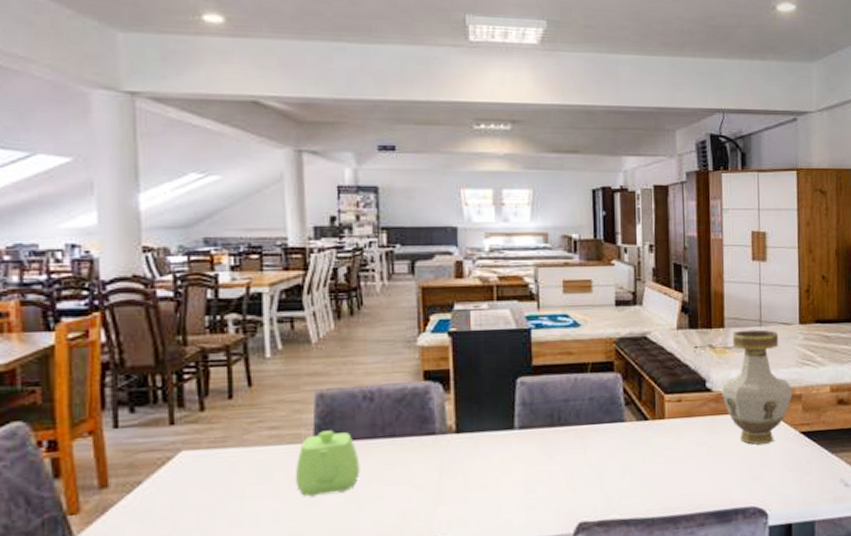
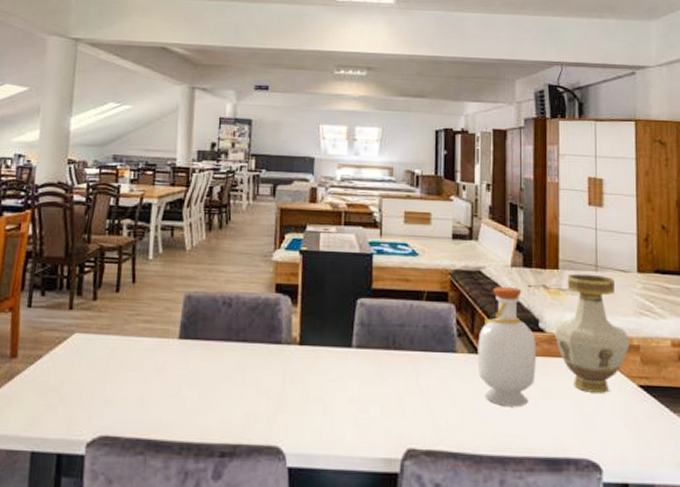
teapot: present [296,430,360,497] -> none [161,329,215,388]
bottle: none [646,350,704,469] -> present [477,287,536,407]

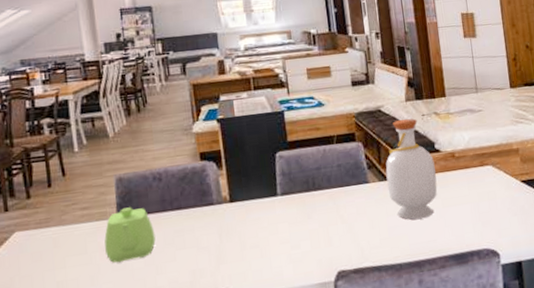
teapot: none [161,329,215,388] -> present [104,207,156,263]
vase: present [554,273,630,393] -> none [448,95,511,195]

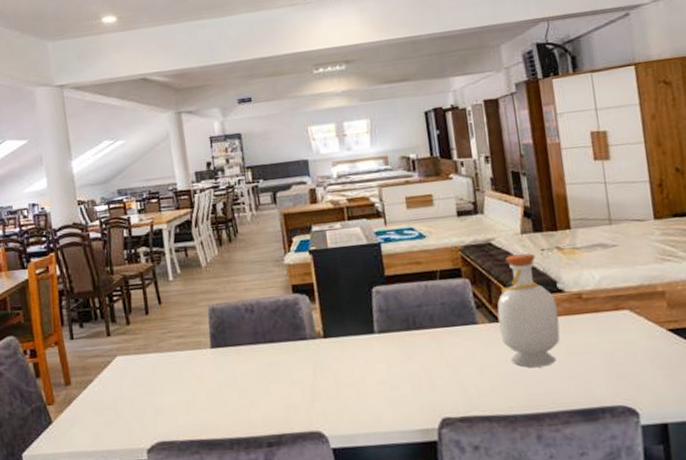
teapot: present [104,207,156,263] -> none [199,338,249,393]

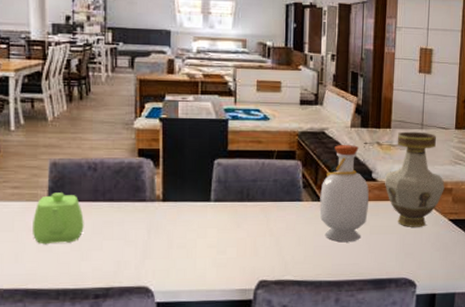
teapot: none [199,338,249,393] -> present [33,192,84,245]
vase: none [573,228,654,343] -> present [384,131,445,227]

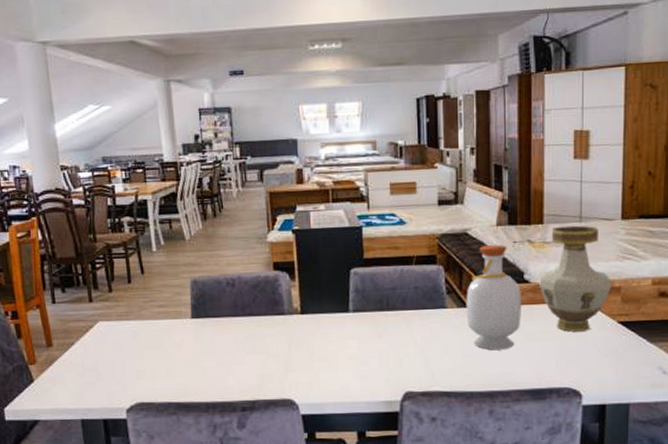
teapot: present [33,192,84,245] -> none [179,309,227,360]

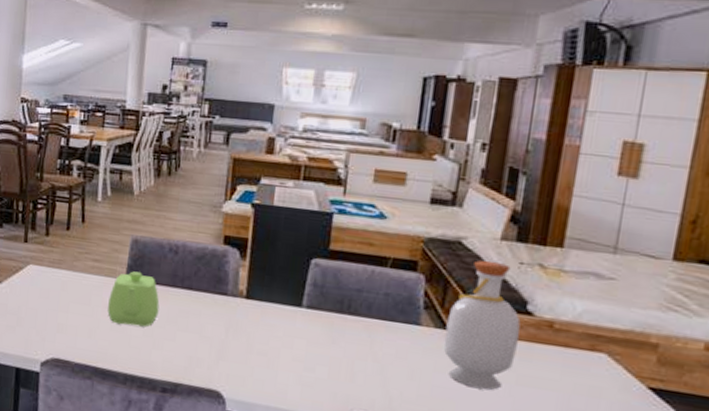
teapot: none [179,309,227,360] -> present [108,271,160,327]
vase: present [538,225,611,332] -> none [545,254,646,390]

